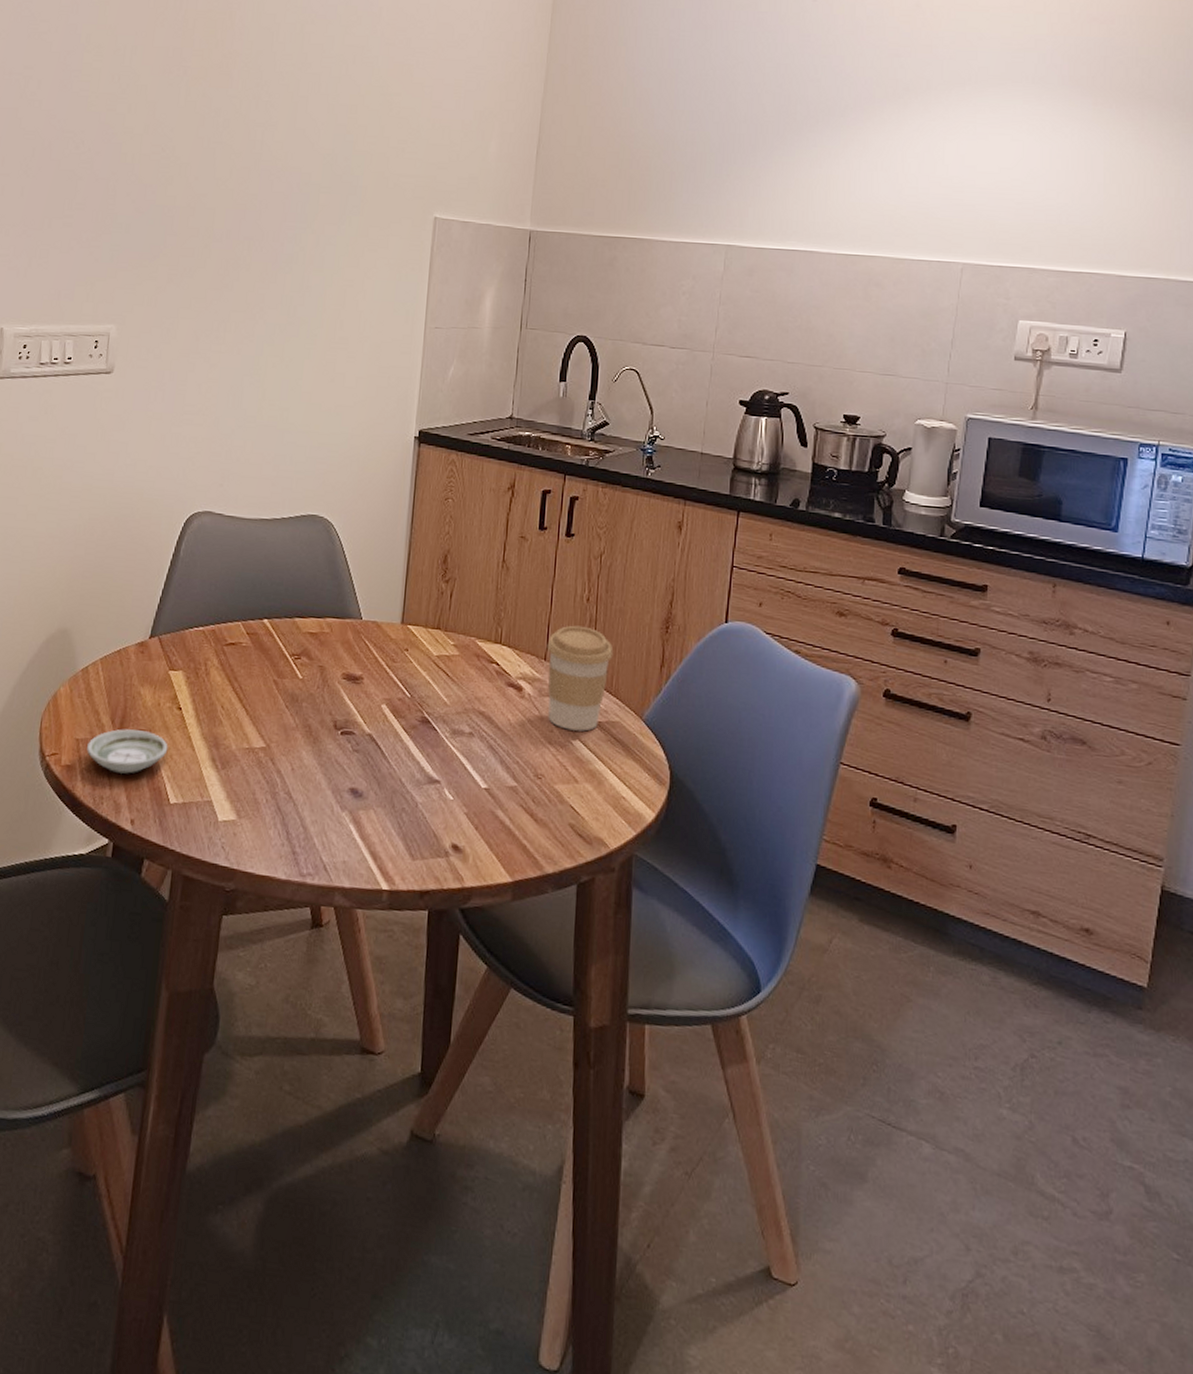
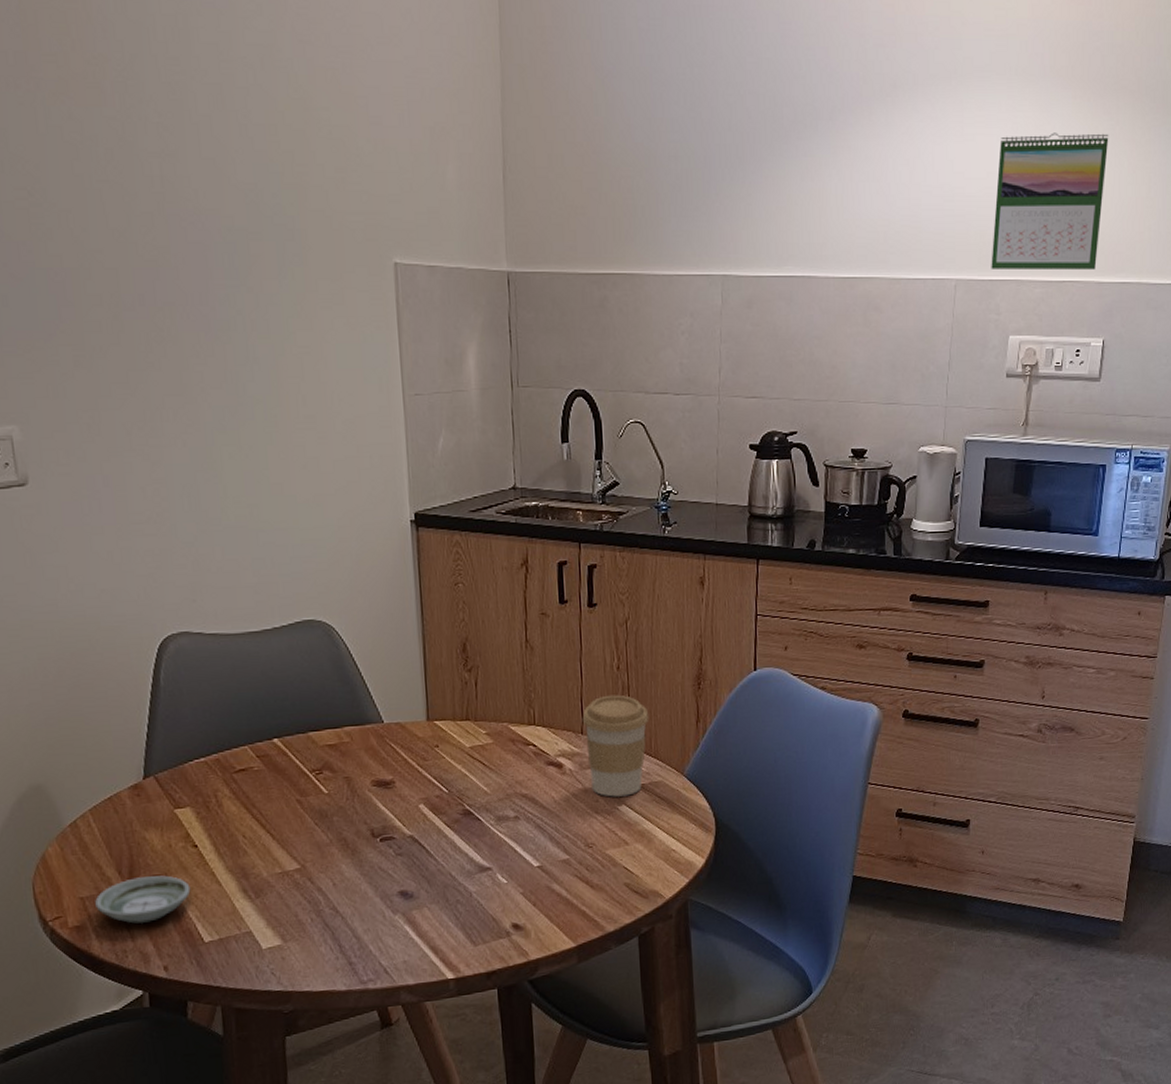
calendar: none [1001,135,1133,264] -> present [991,132,1109,271]

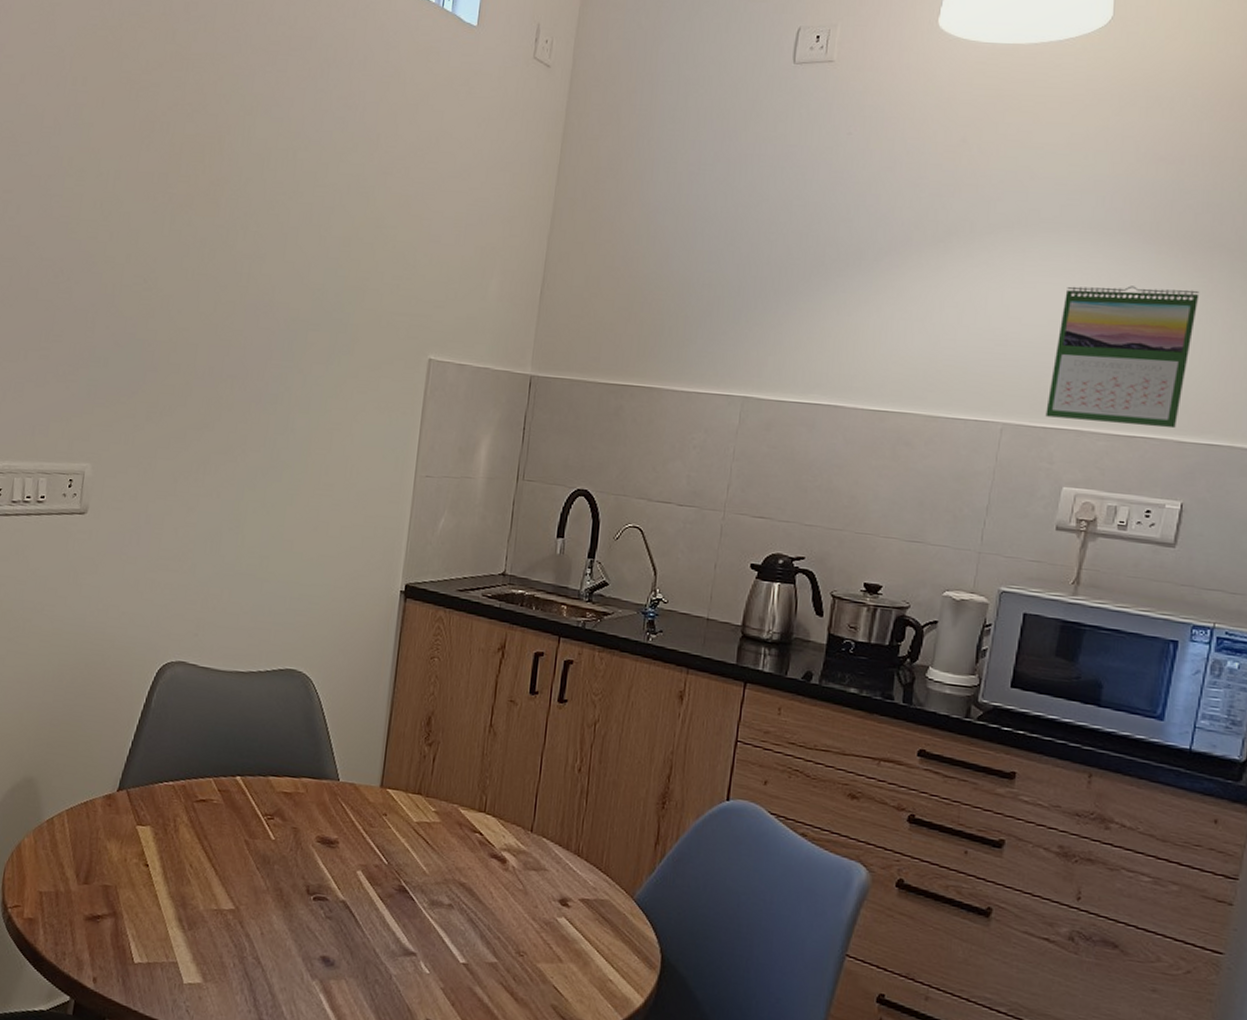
saucer: present [95,875,191,924] -> none [50,883,134,931]
coffee cup: present [582,695,649,797] -> none [532,796,605,909]

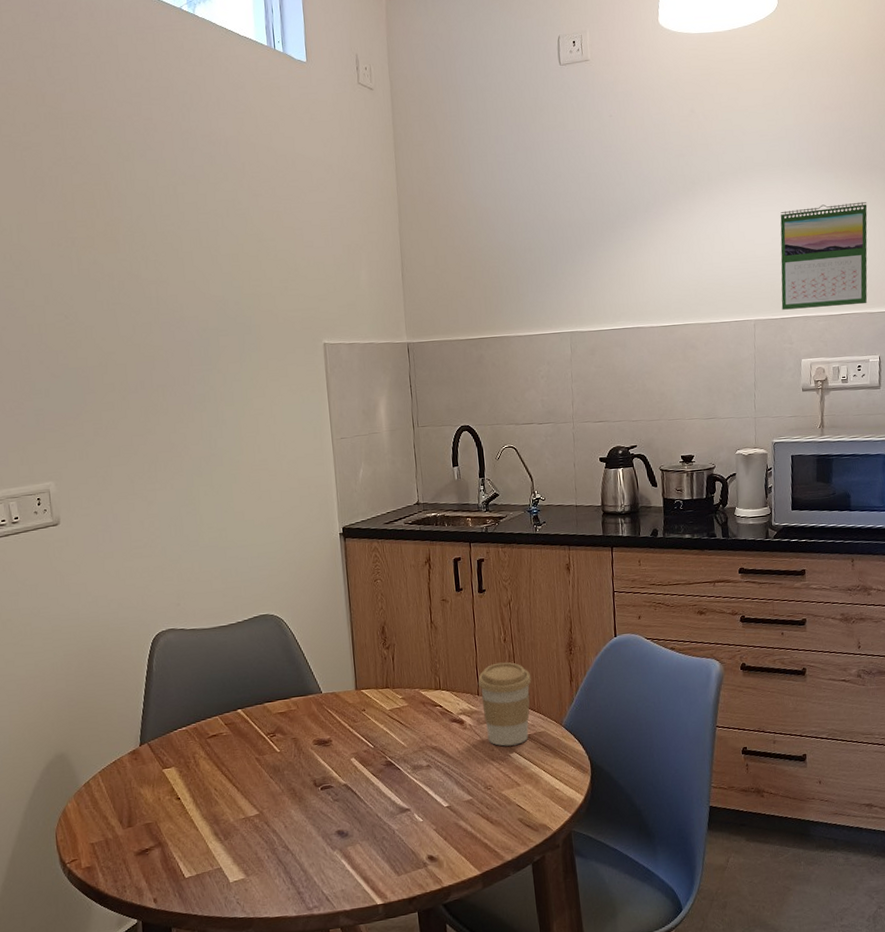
coffee cup: none [532,796,605,909] -> present [478,662,532,746]

